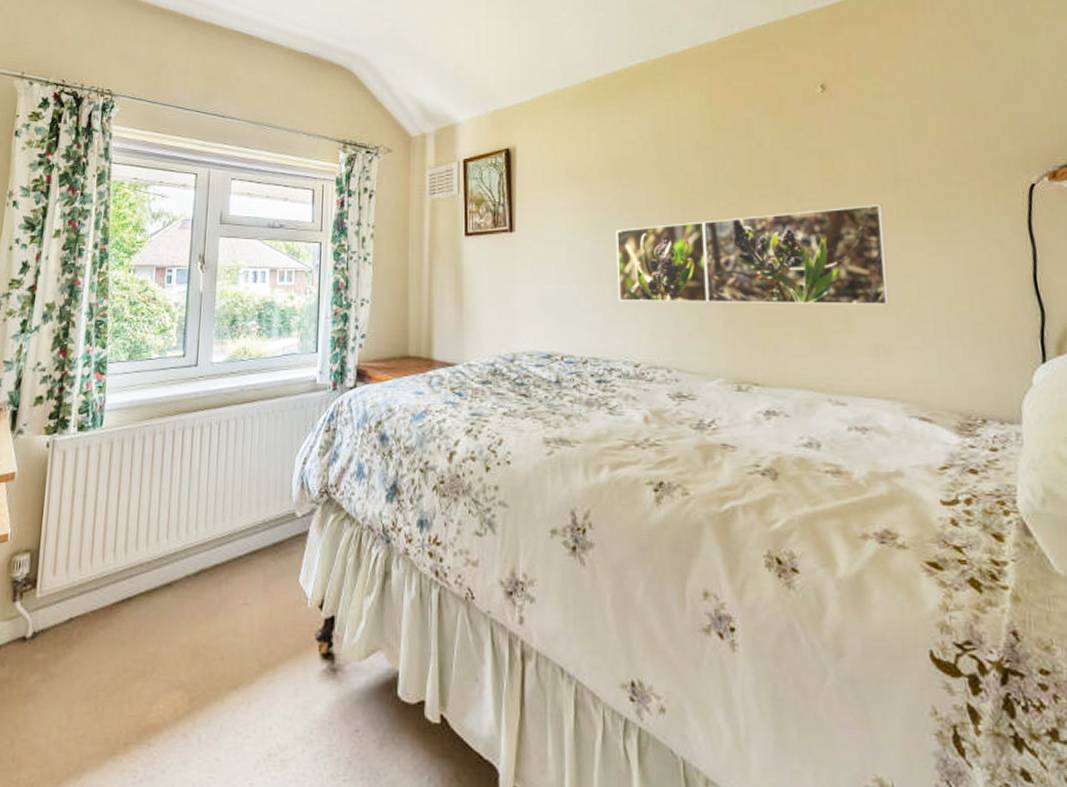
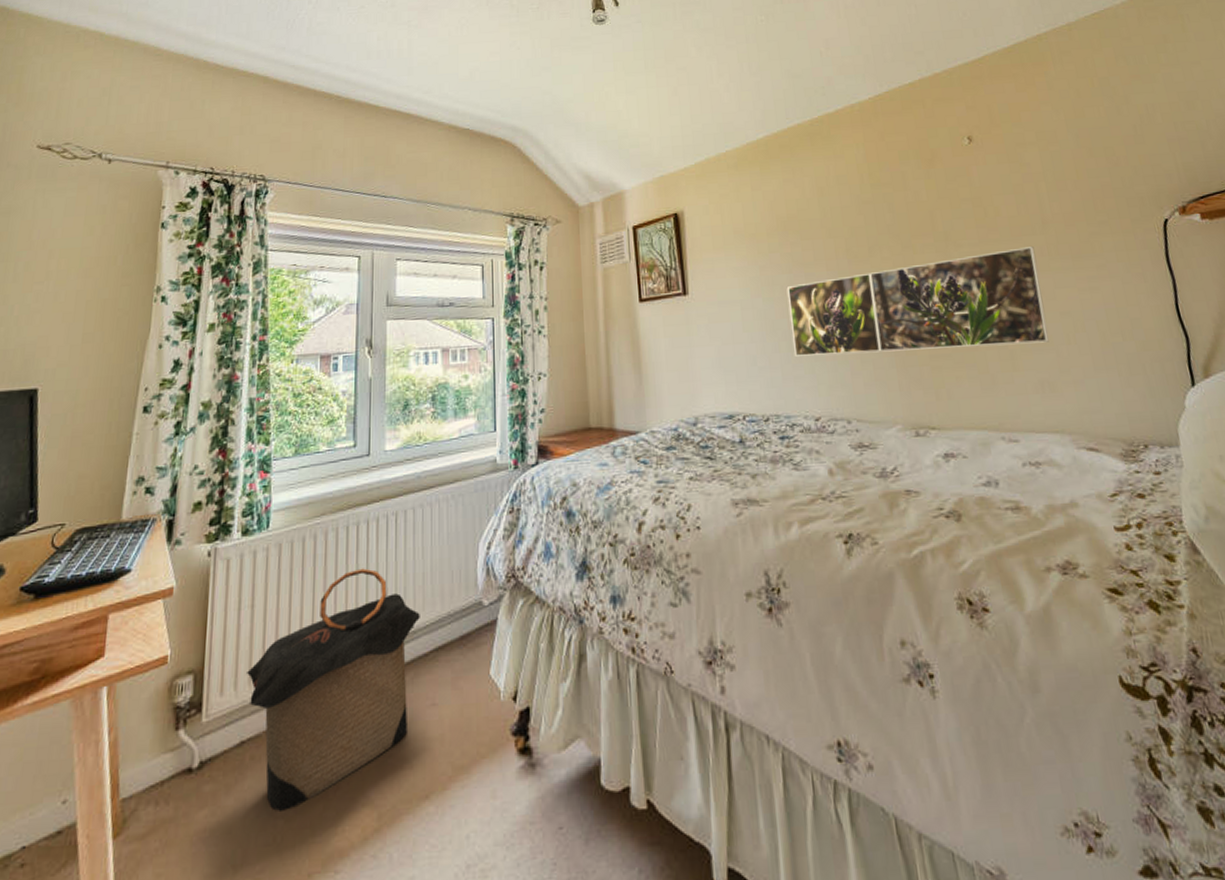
laundry hamper: none [76,471,237,685] -> present [245,568,420,811]

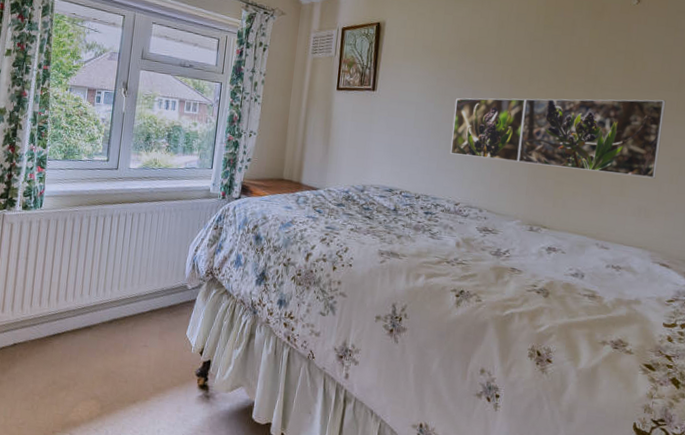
laundry hamper: present [245,568,420,811] -> none [19,247,143,391]

